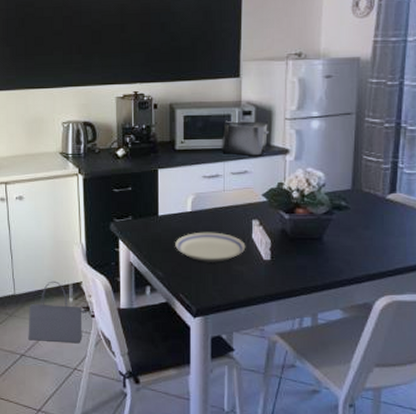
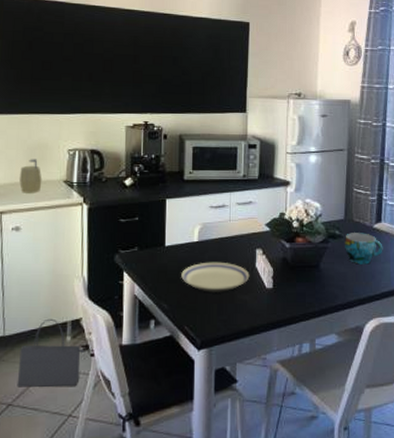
soap dispenser: none [19,132,40,165] -> present [19,159,42,193]
toaster: present [221,120,269,157] -> none [228,152,272,188]
cup: none [352,204,398,238] -> present [345,233,383,265]

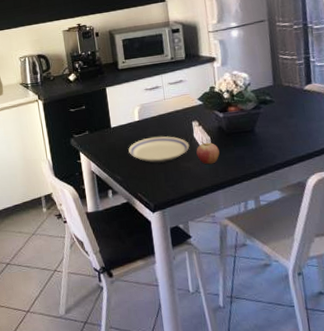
tote bag: present [17,318,85,387] -> none [9,195,59,250]
fruit: none [256,273,280,299] -> present [196,141,220,165]
cup: present [345,233,383,265] -> none [276,95,317,125]

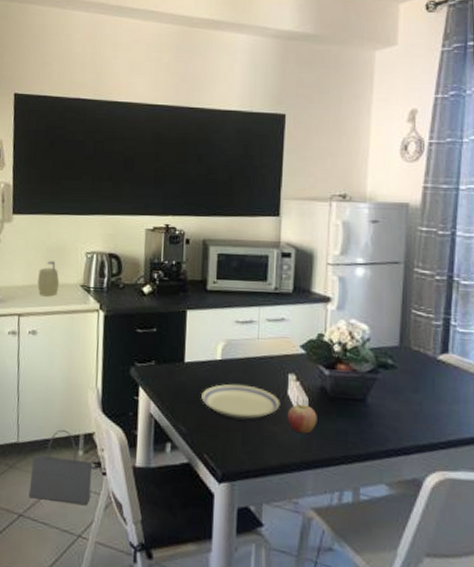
tote bag: none [9,195,59,250] -> present [28,429,97,506]

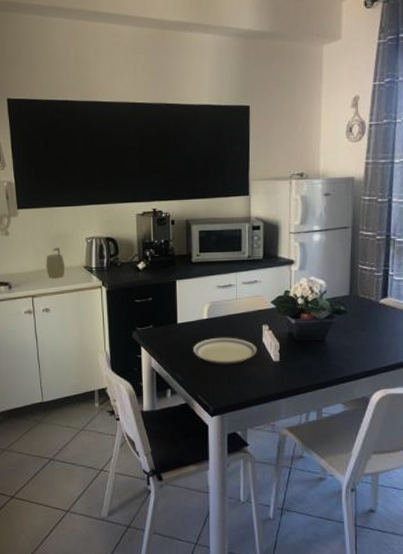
tote bag: present [28,429,97,506] -> none [56,387,111,446]
fruit: present [287,402,317,434] -> none [263,347,287,371]

